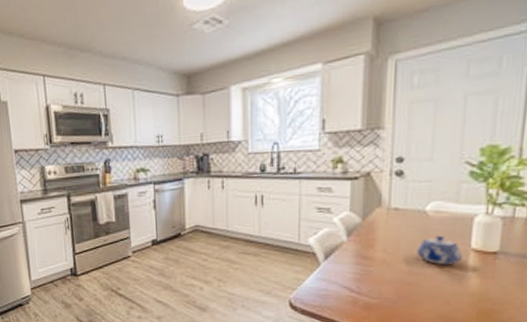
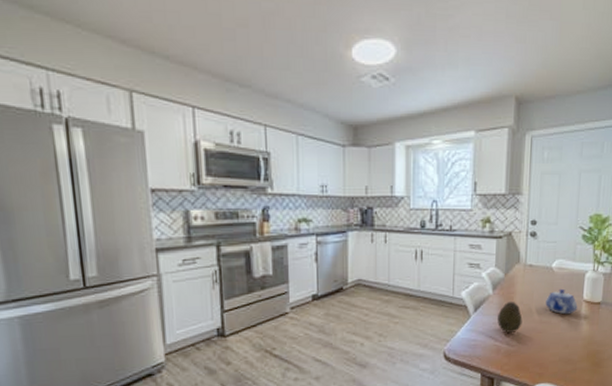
fruit: none [354,248,386,283] -> present [497,301,523,333]

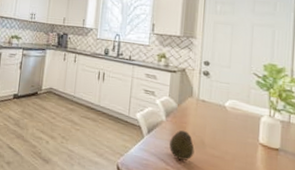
teapot: present [545,288,578,315] -> none [218,127,253,155]

